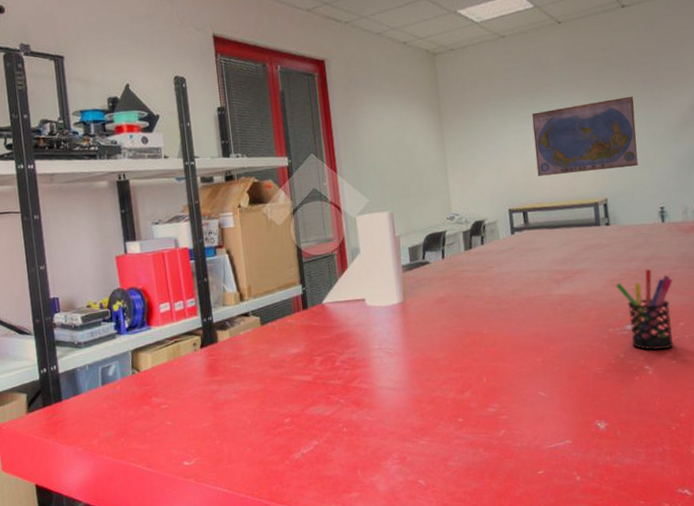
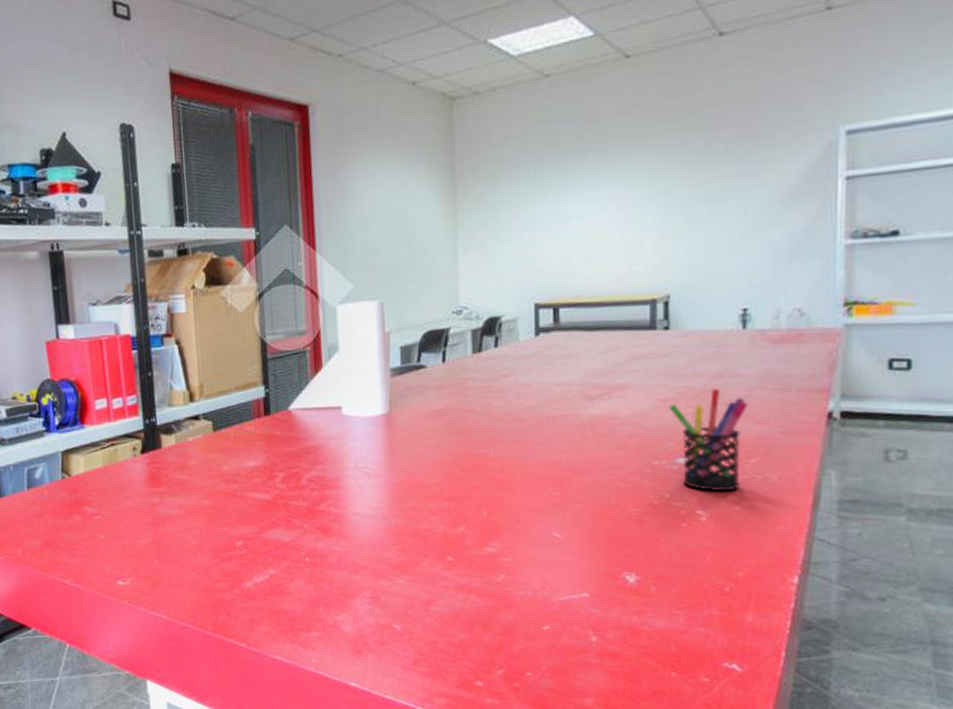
world map: present [531,96,638,176] -> none [577,158,722,263]

